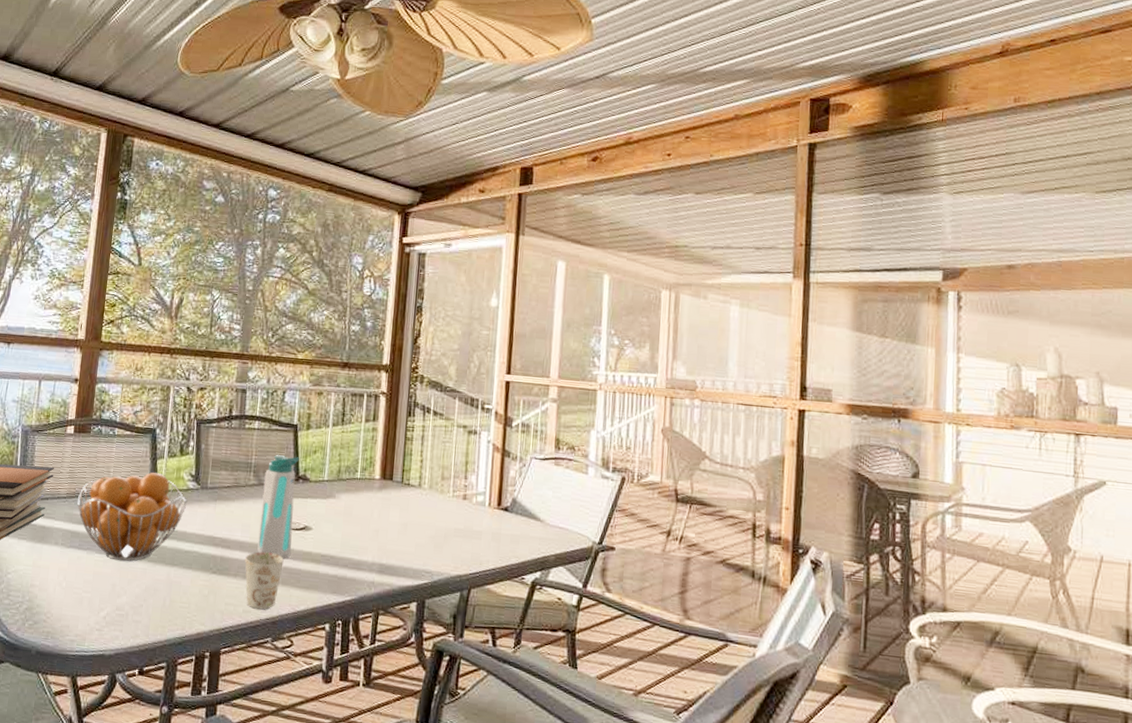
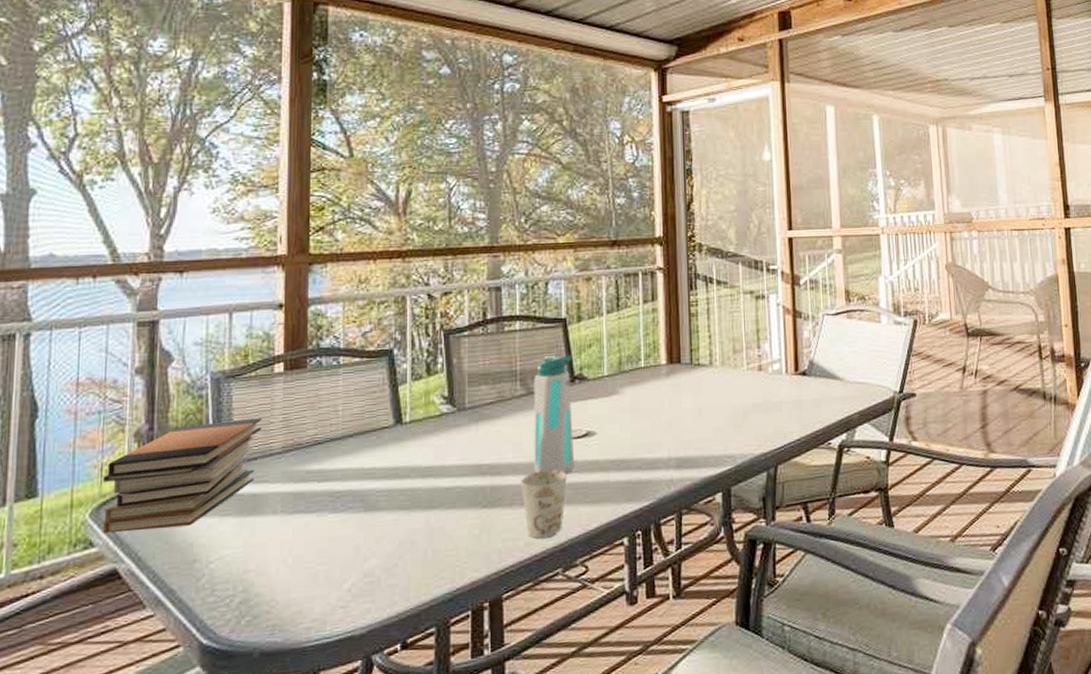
fruit basket: present [77,472,188,562] -> none [298,402,442,518]

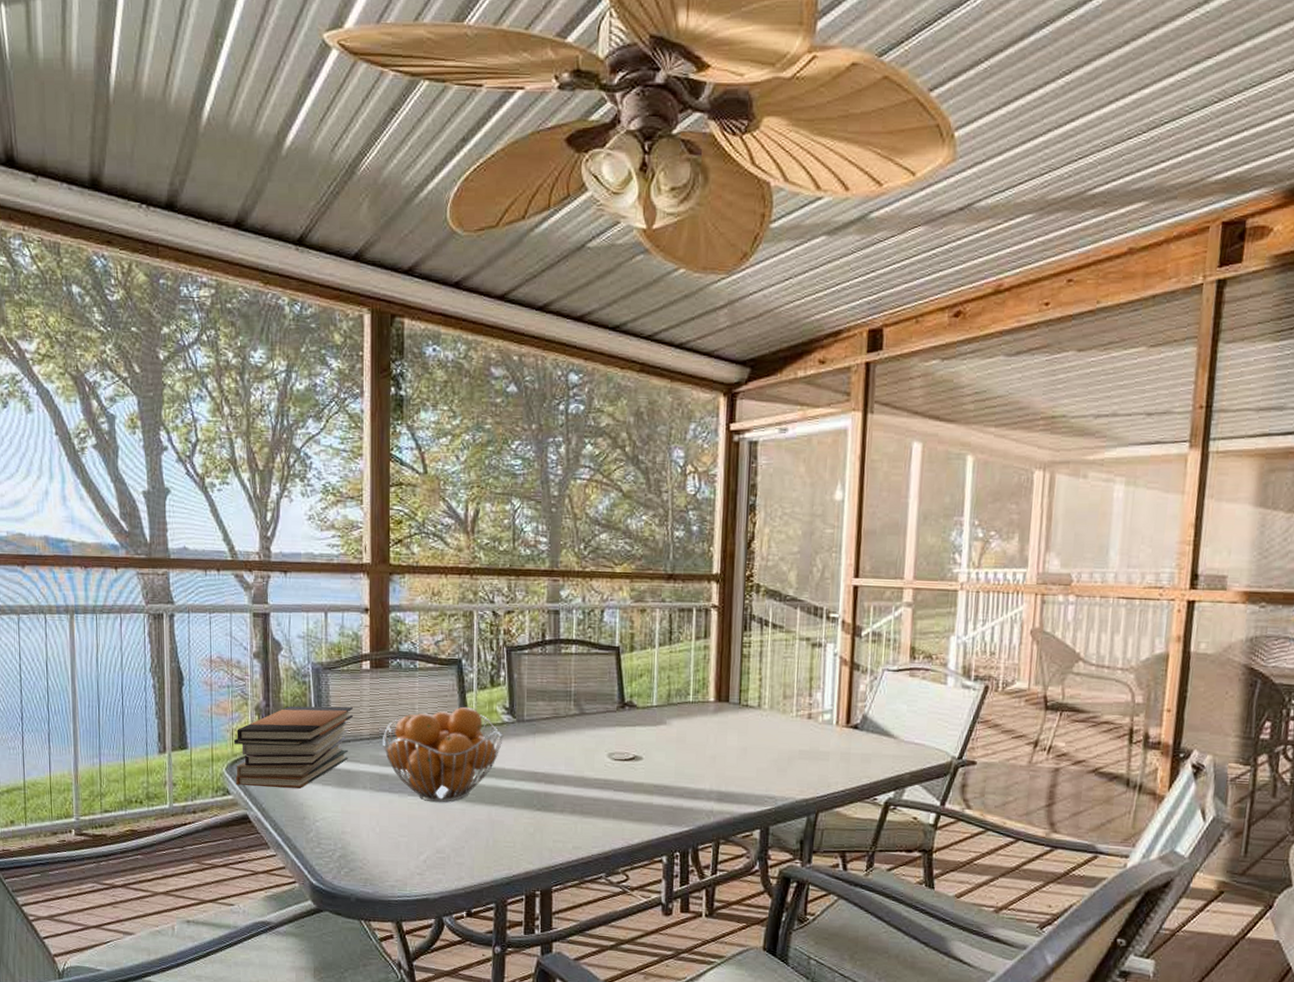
fruit basket: none [298,402,442,518] -> present [383,707,503,803]
mug: present [521,470,567,539] -> none [571,785,613,845]
water bottle: present [533,355,575,475] -> none [584,681,624,792]

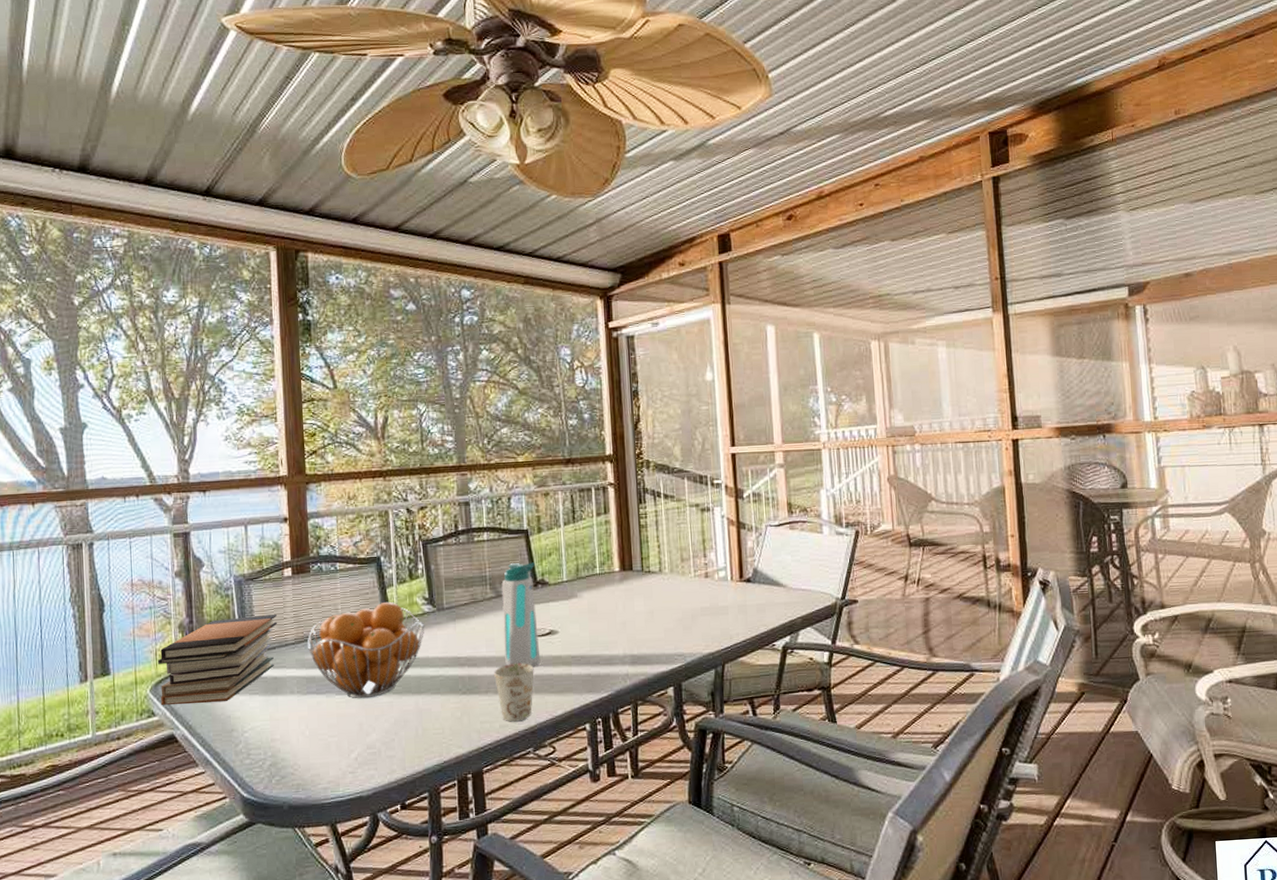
mug: none [571,785,613,845] -> present [494,663,534,722]
water bottle: none [584,681,624,792] -> present [501,562,541,668]

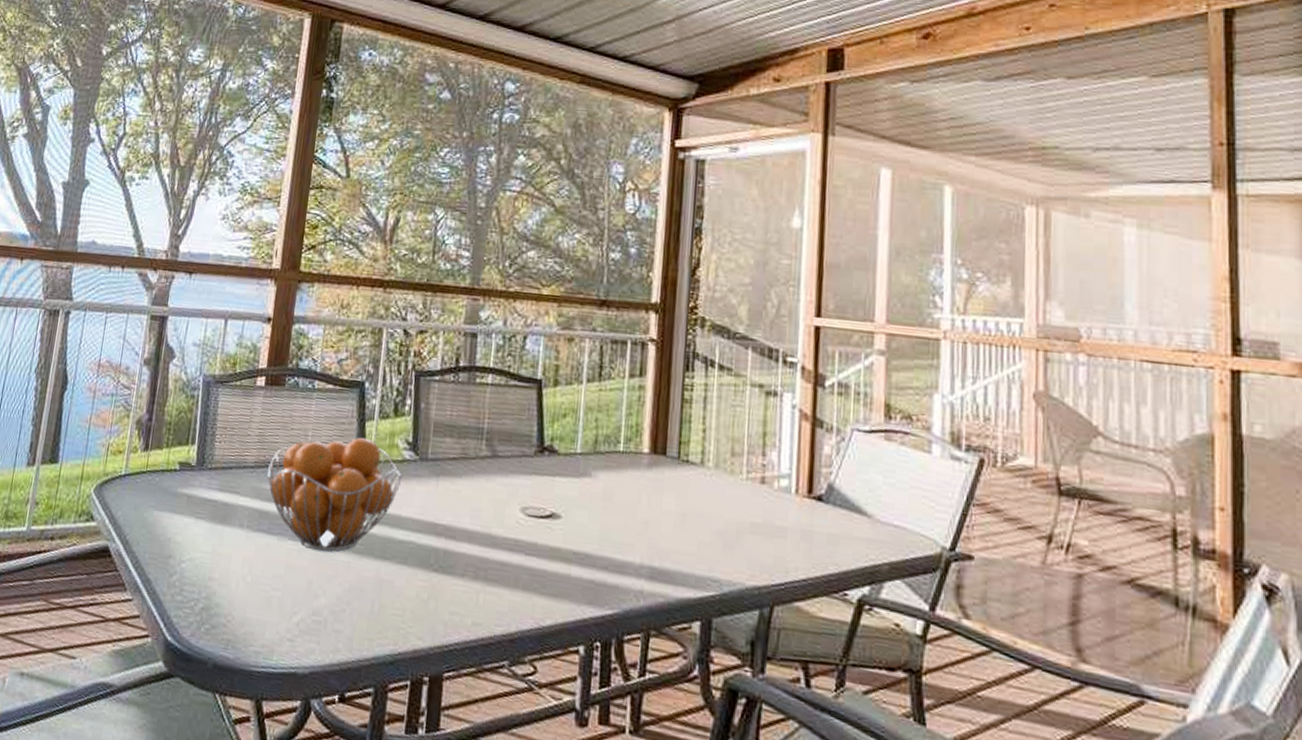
book stack: present [157,615,278,705] -> none [102,422,240,520]
mug: present [494,663,534,722] -> none [474,545,525,623]
water bottle: present [501,562,541,668] -> none [490,418,544,556]

